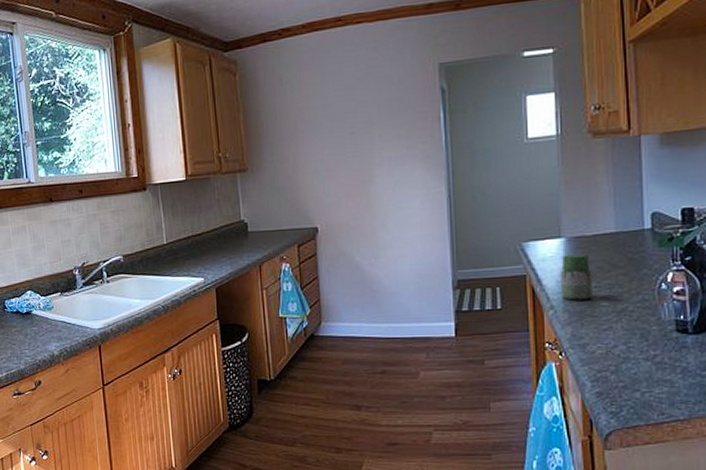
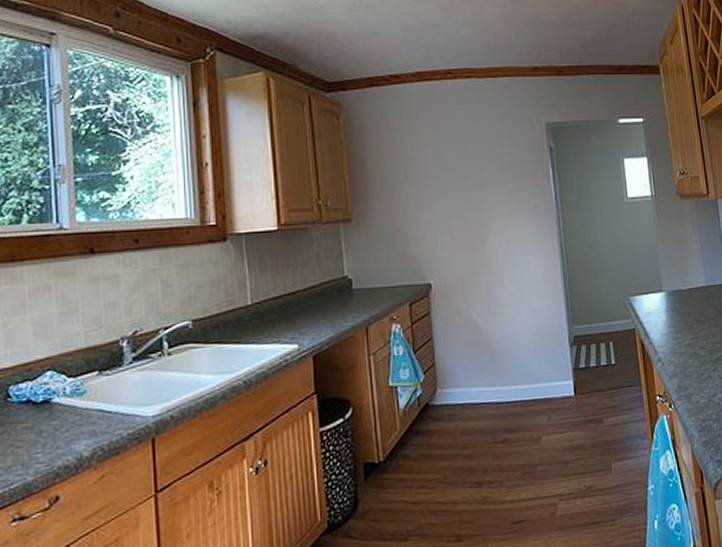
jar: present [561,254,592,300] -> none [665,307,692,352]

